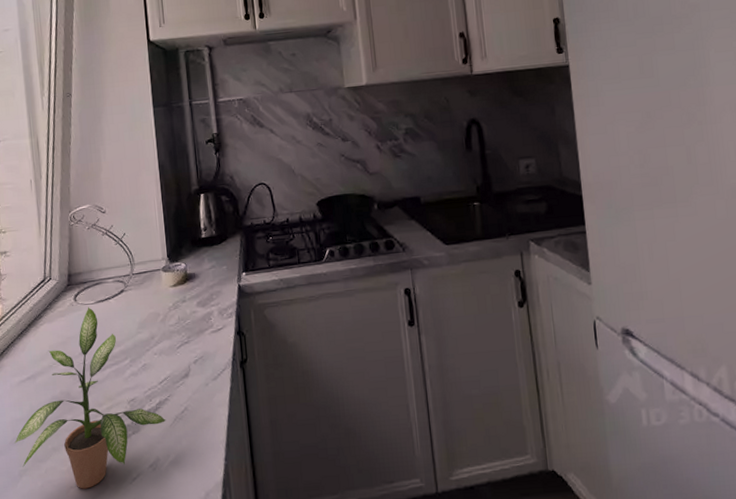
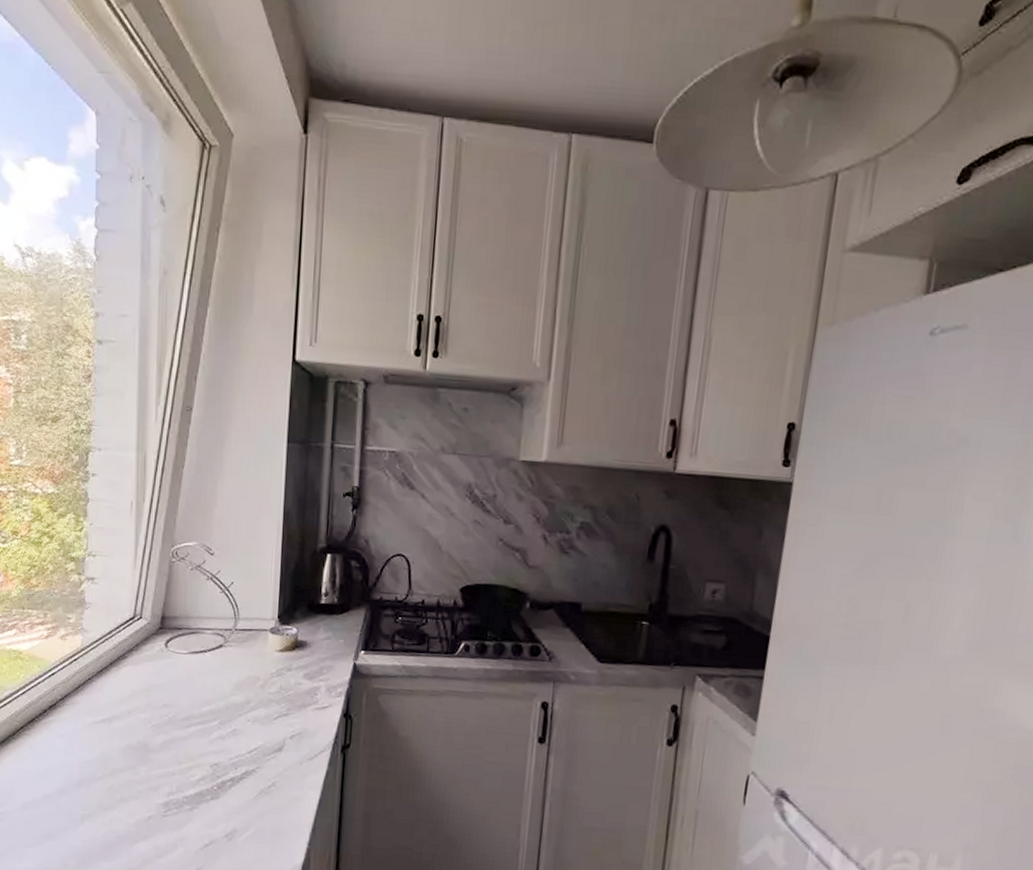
potted plant: present [14,307,166,489] -> none [79,656,250,846]

